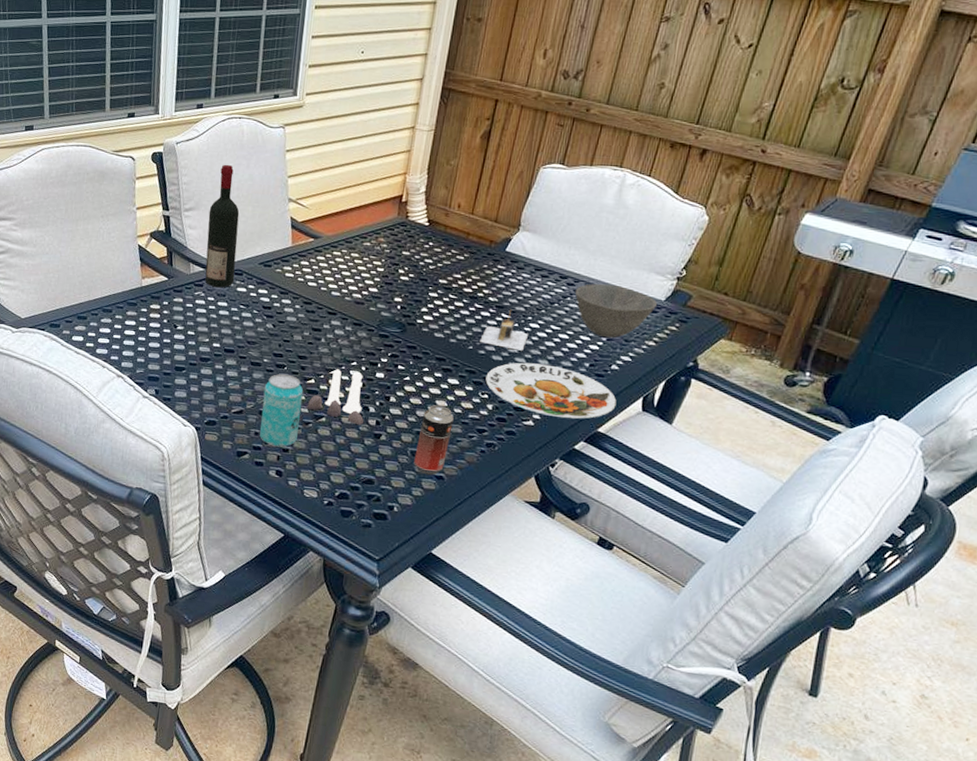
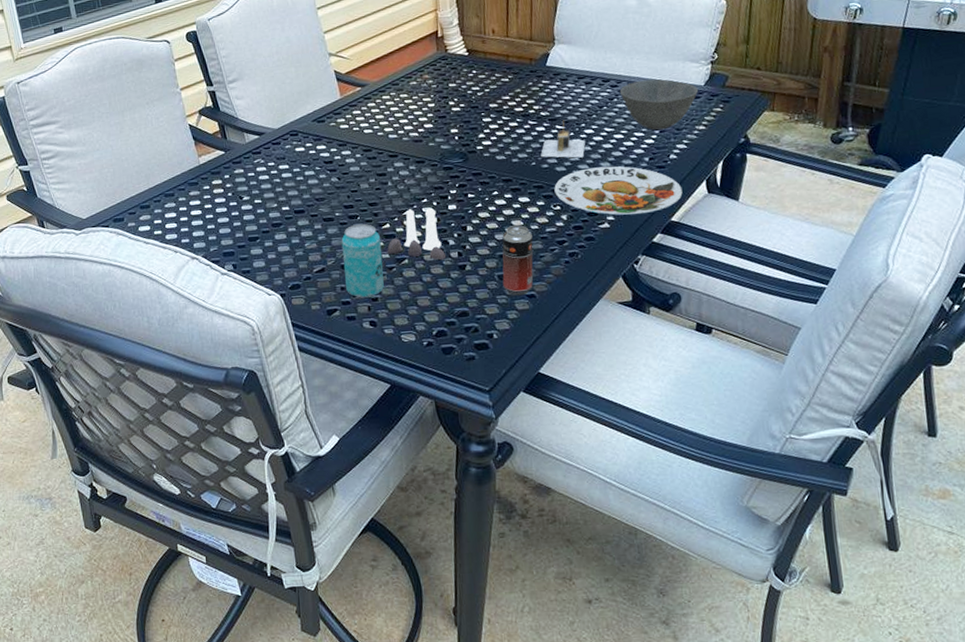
wine bottle: present [205,164,240,288] -> none [253,31,291,152]

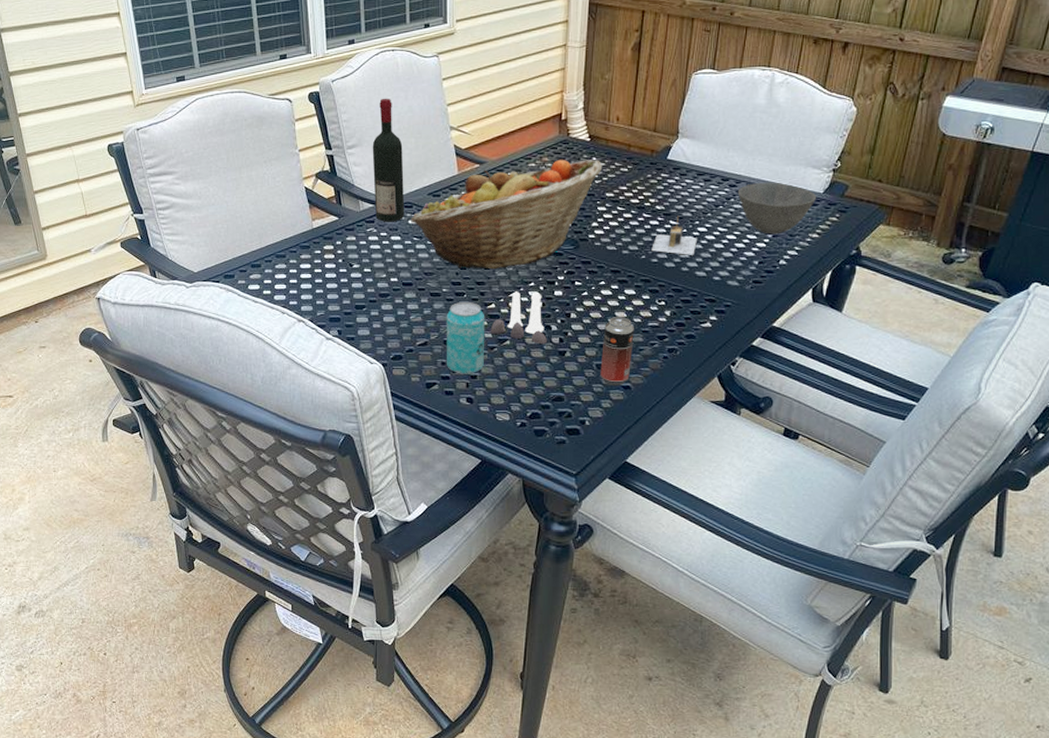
wine bottle: none [253,31,291,152] -> present [372,98,405,222]
fruit basket: none [297,72,484,192] -> present [411,159,603,270]
plate: present [554,166,683,215] -> none [661,266,788,316]

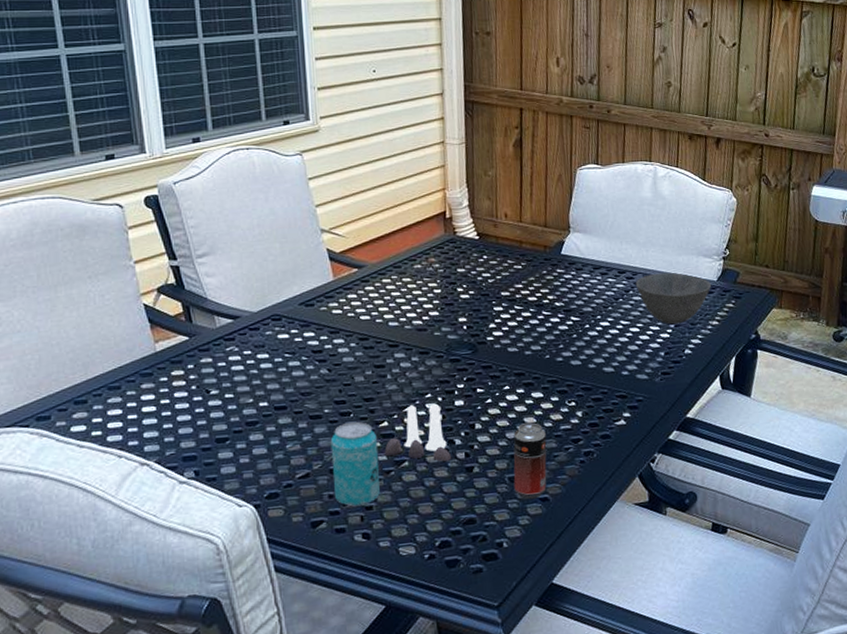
wine bottle: present [372,98,405,222] -> none [227,200,273,339]
fruit basket: present [411,159,603,270] -> none [280,258,495,385]
architectural model: present [651,216,697,255] -> none [555,311,601,352]

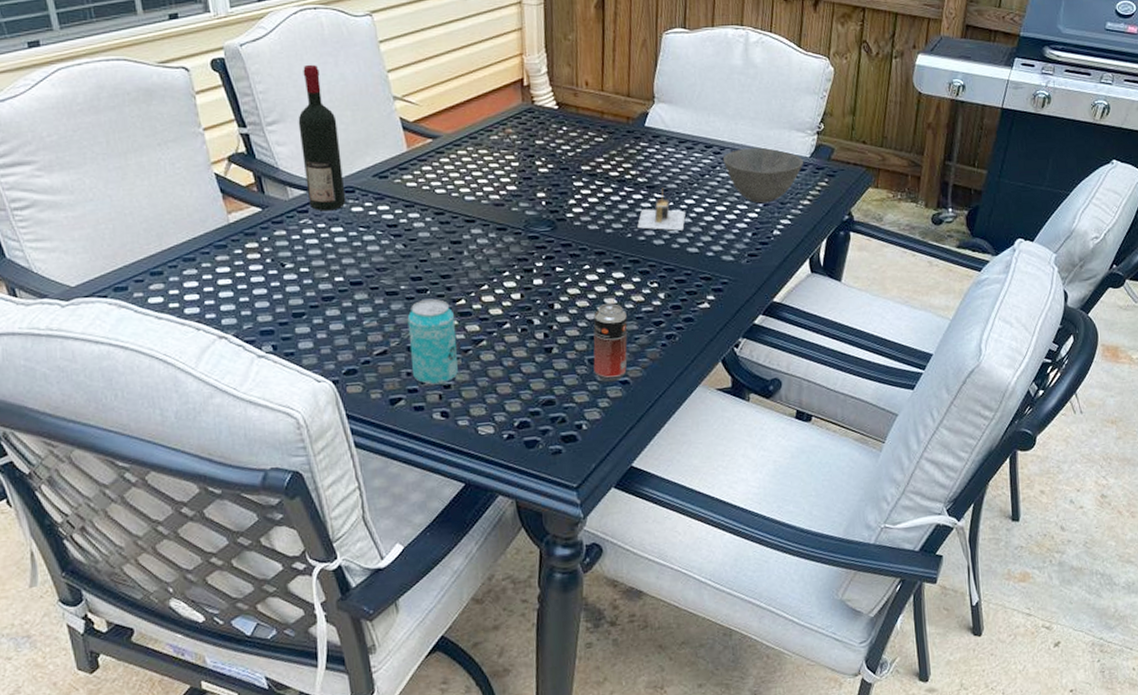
wine bottle: none [227,200,273,339] -> present [298,64,346,211]
salt and pepper shaker set: present [384,404,451,462] -> none [462,283,530,342]
architectural model: none [555,311,601,352] -> present [637,188,686,231]

